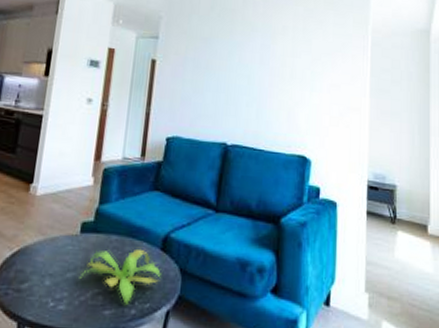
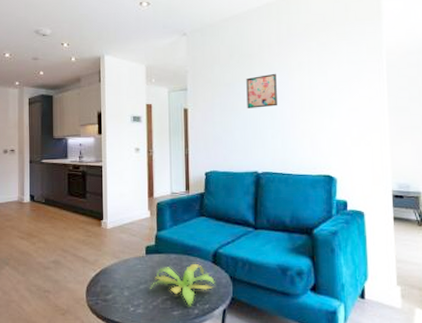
wall art: none [223,34,258,71] -> present [246,73,277,108]

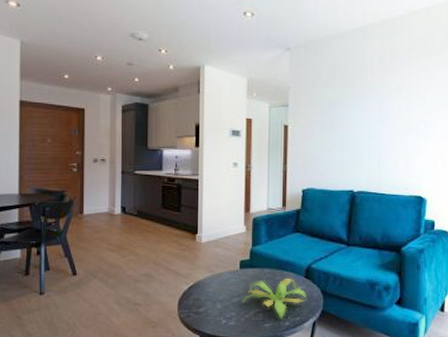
wall art: present [246,73,277,108] -> none [346,94,376,128]

